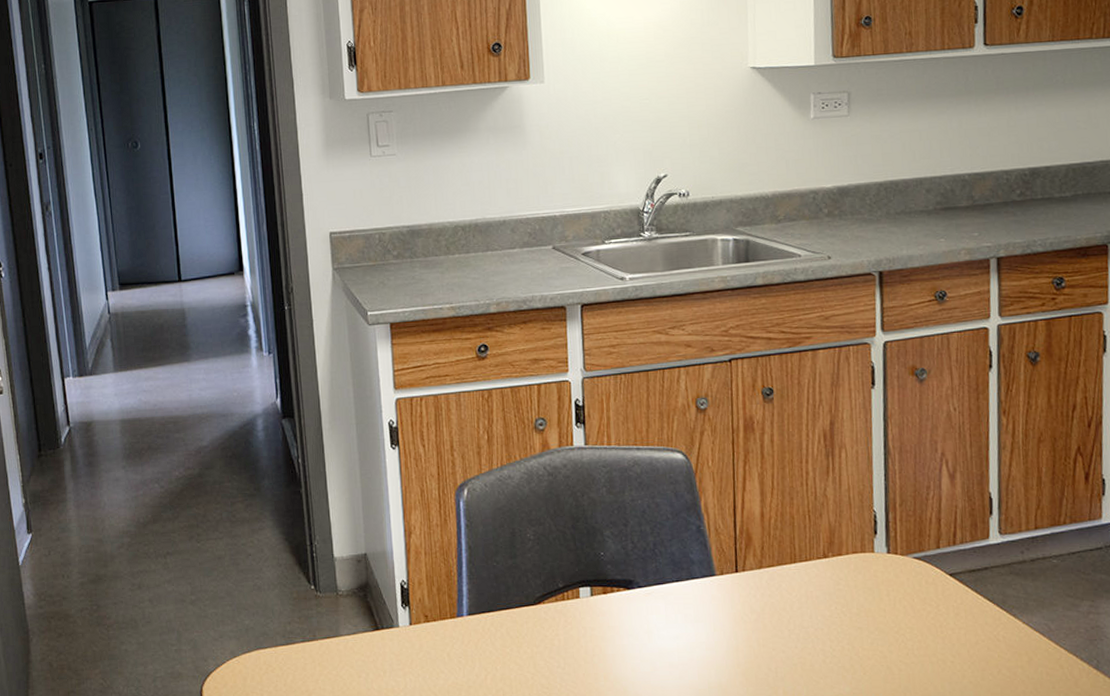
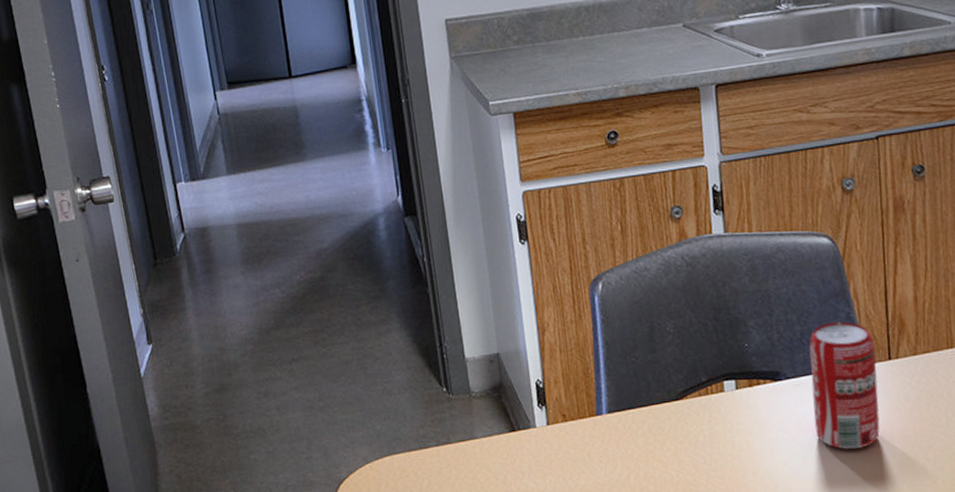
beverage can: none [661,534,726,658] -> present [809,321,880,450]

